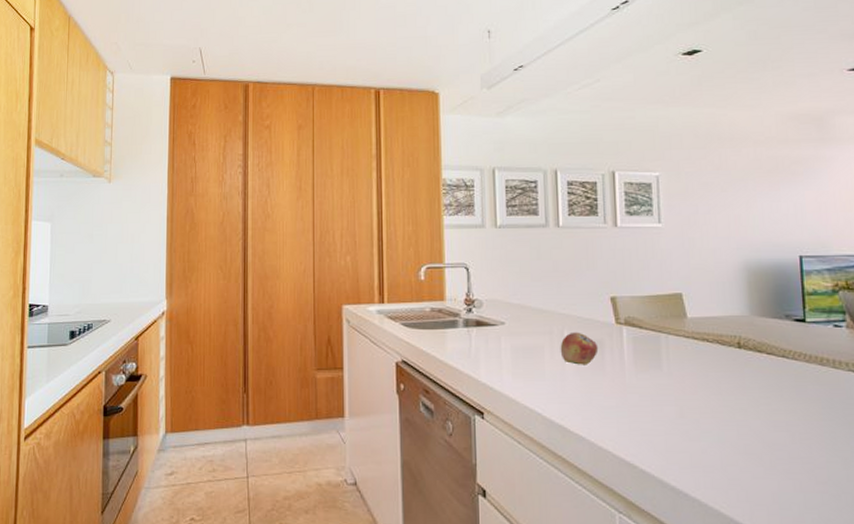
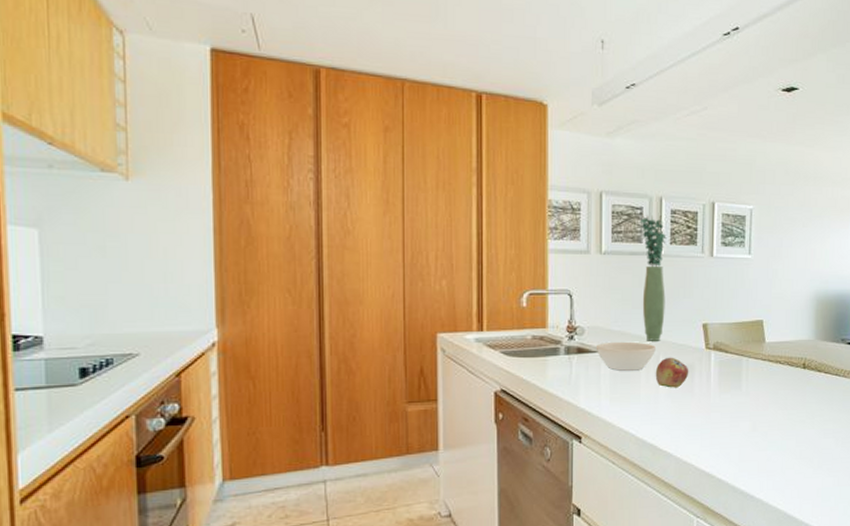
soup bowl: none [495,315,559,347] -> present [595,341,656,372]
vase: none [534,187,567,315] -> present [639,213,667,341]

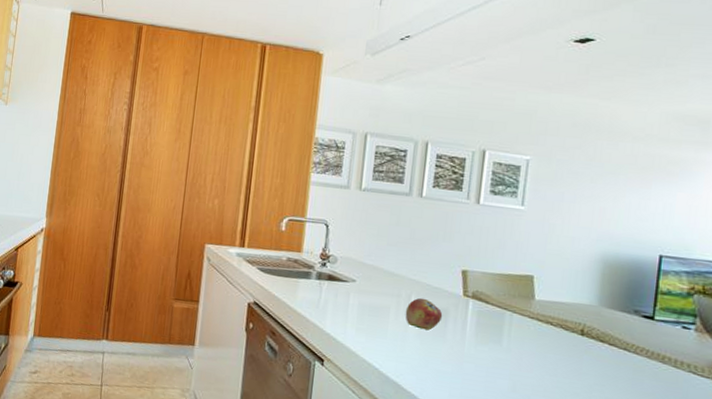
soup bowl: present [595,341,656,372] -> none [346,273,408,306]
vase: present [639,213,667,341] -> none [397,156,430,281]

